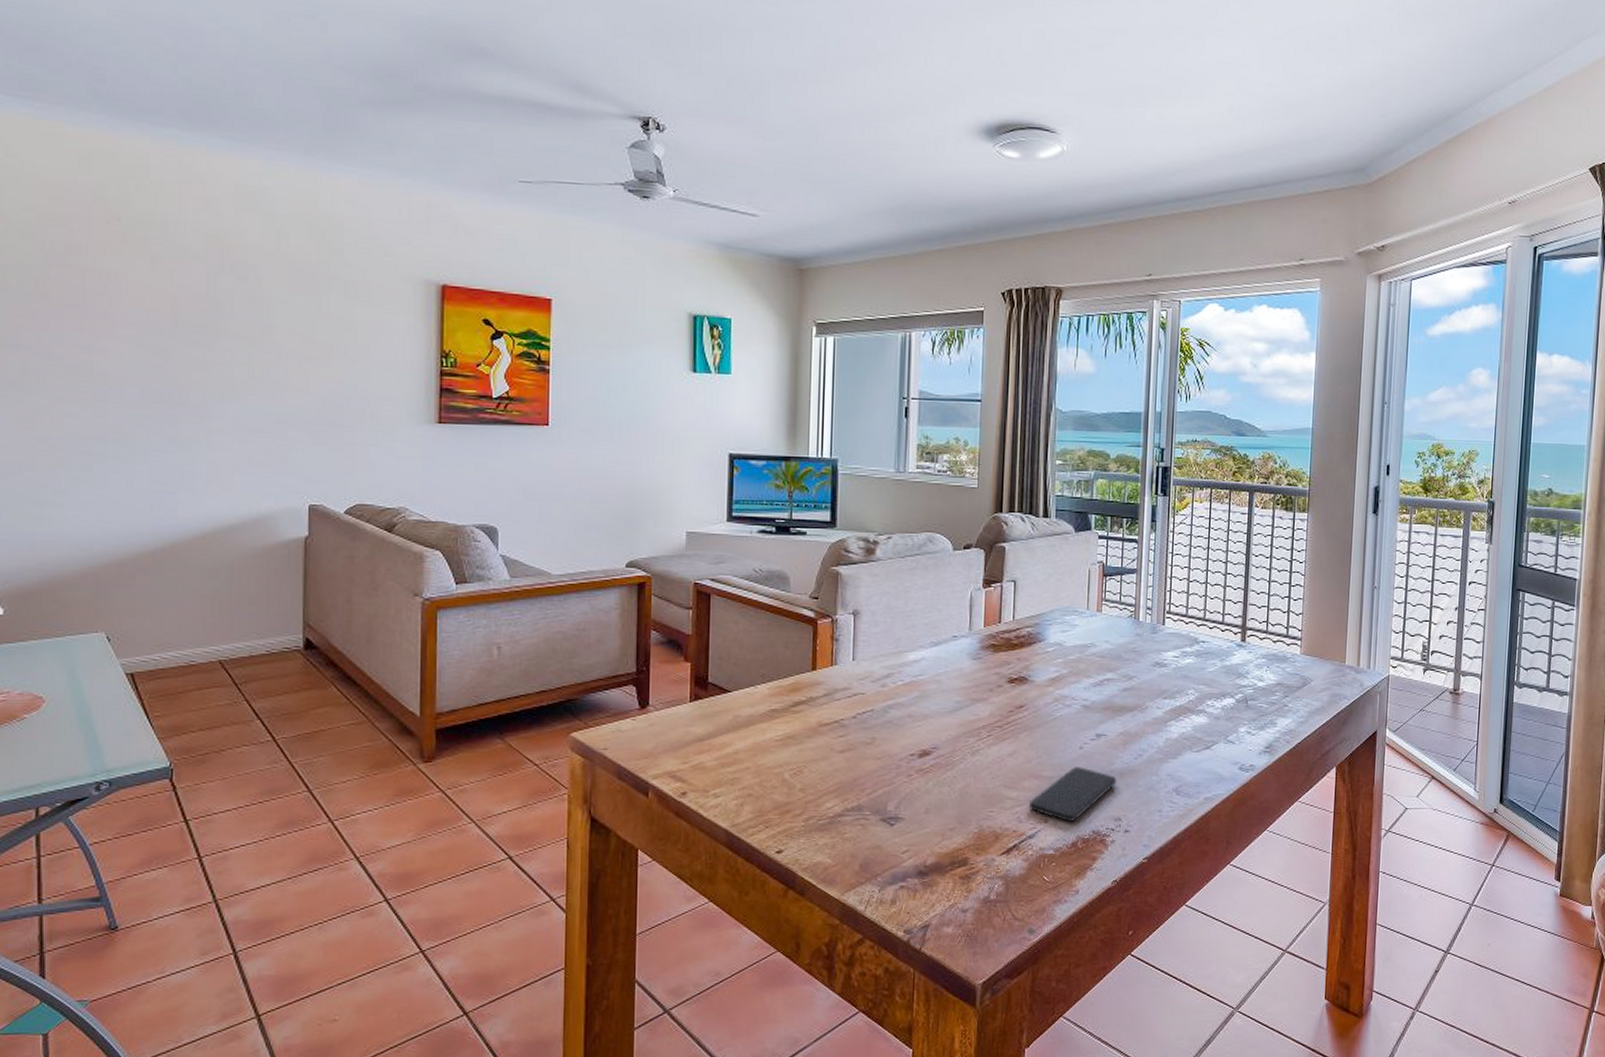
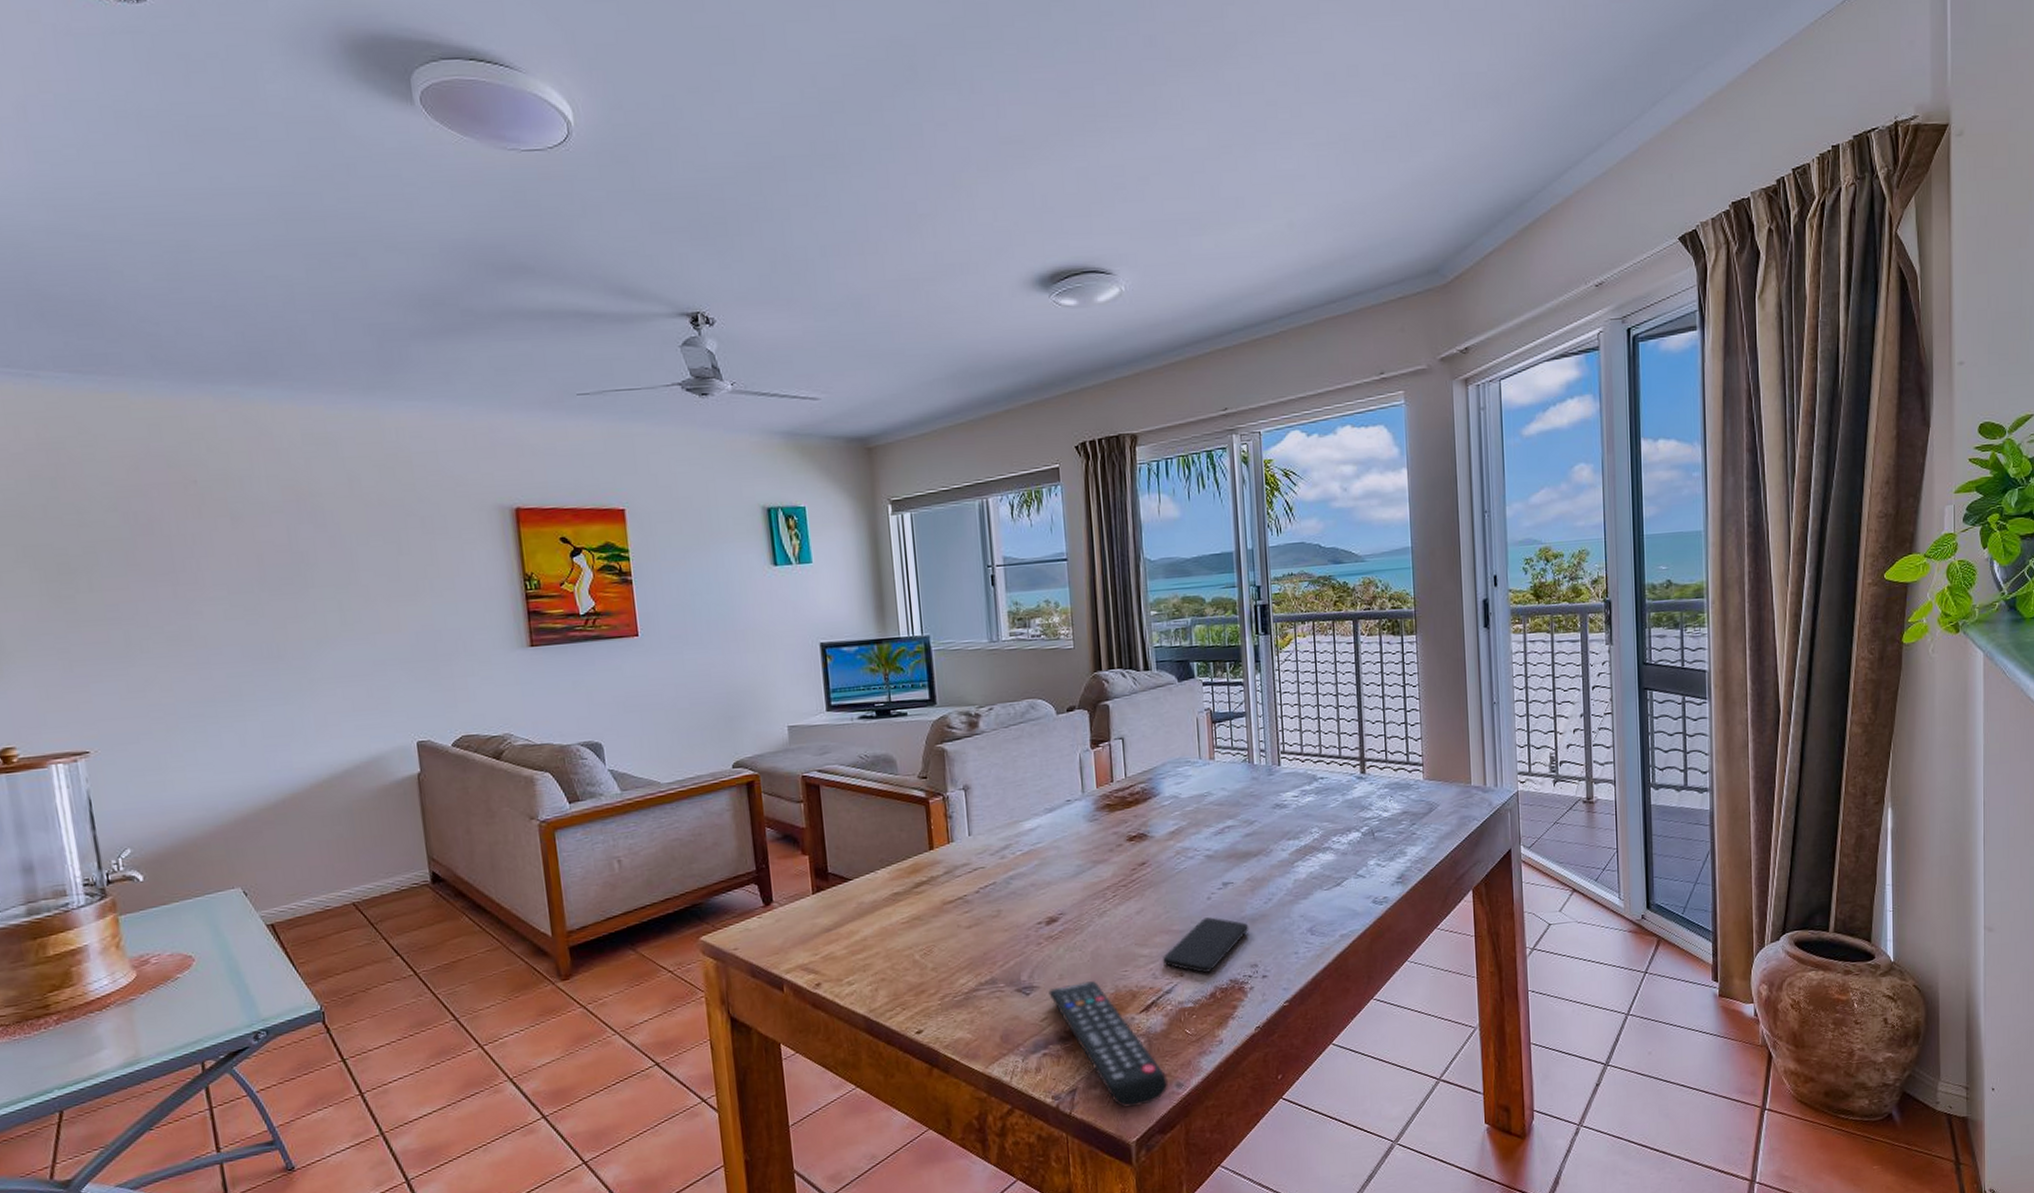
remote control: none [913,817,1021,948] -> present [1048,981,1168,1108]

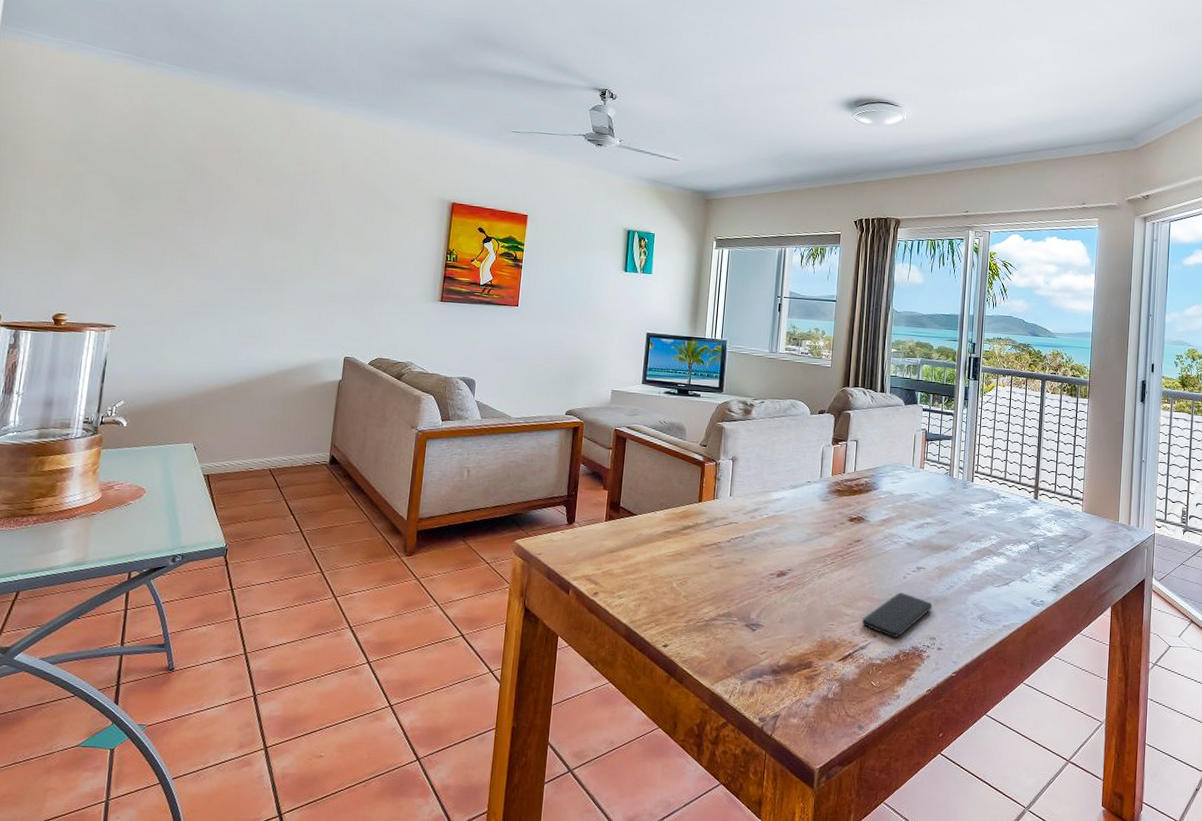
remote control: present [1048,981,1168,1108] -> none [770,627,852,739]

